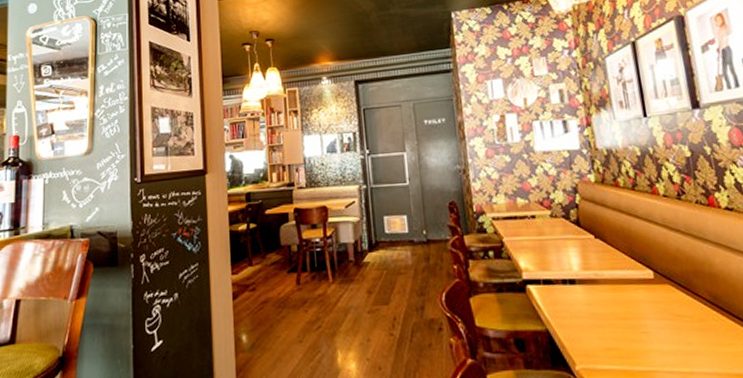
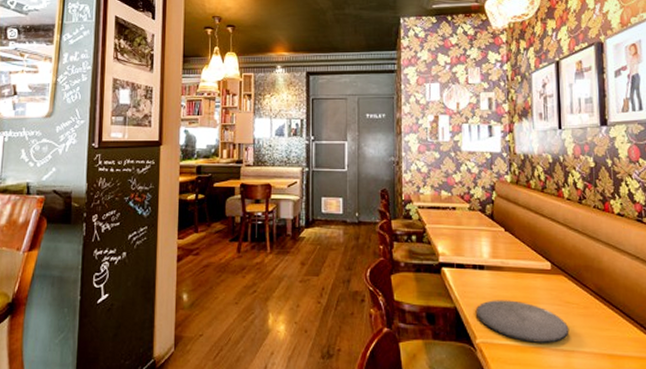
plate: none [571,317,685,366] -> present [475,300,569,343]

